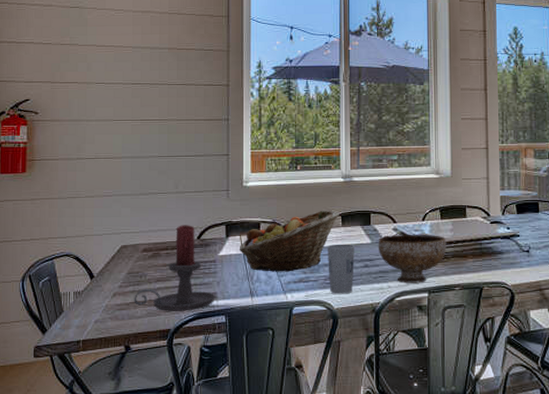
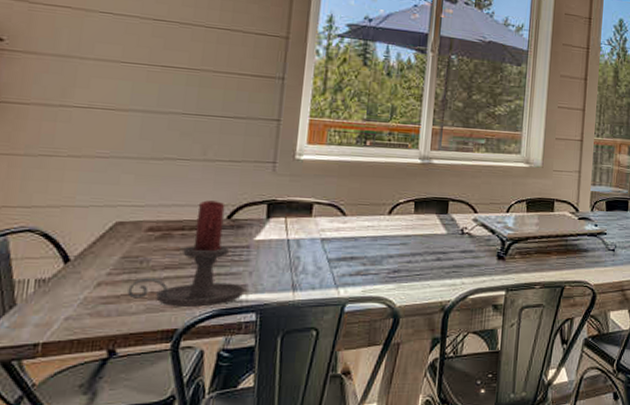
fruit basket: present [239,210,340,272] -> none [282,193,414,263]
cup: present [328,244,354,294] -> none [392,233,427,290]
bowl: present [378,234,447,283] -> none [454,225,531,280]

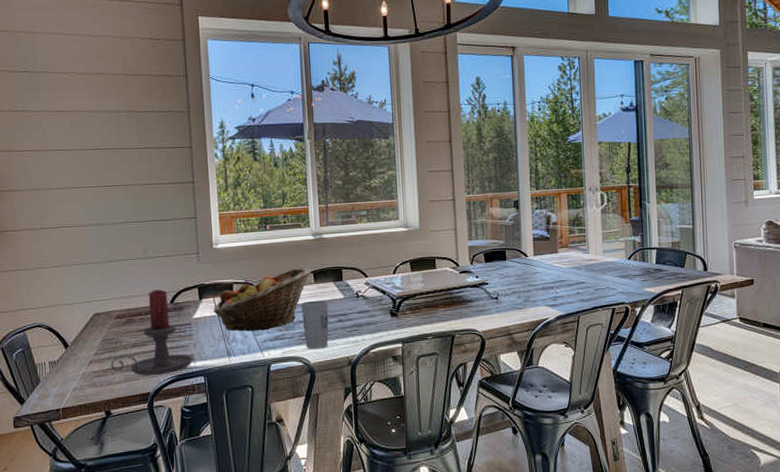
fruit basket: none [282,193,414,263] -> present [213,268,312,332]
cup: none [392,233,427,290] -> present [301,300,329,350]

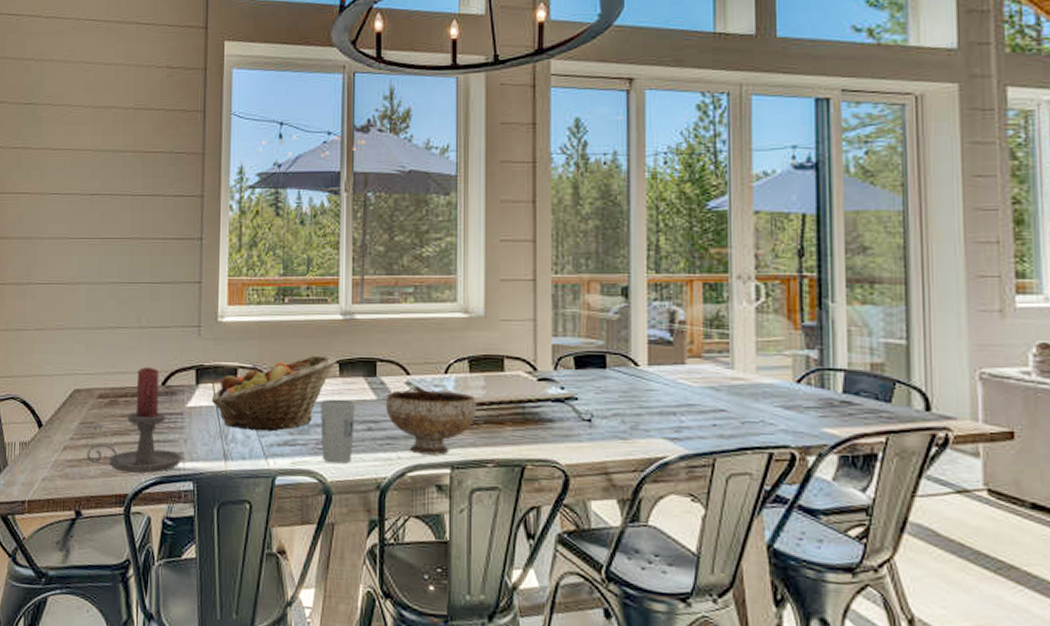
bowl: none [350,287,418,335] -> present [385,389,477,455]

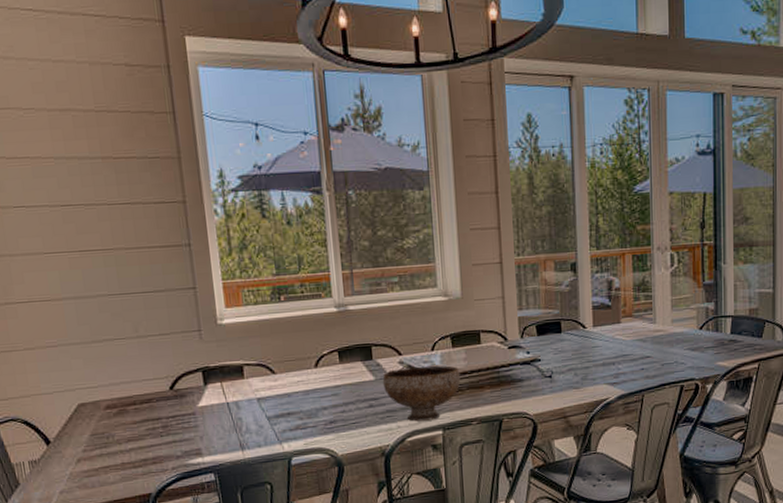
candle holder: present [87,367,182,473] -> none [103,374,200,474]
fruit basket: present [211,355,338,432] -> none [221,345,336,421]
cup: present [320,399,355,464] -> none [325,382,358,440]

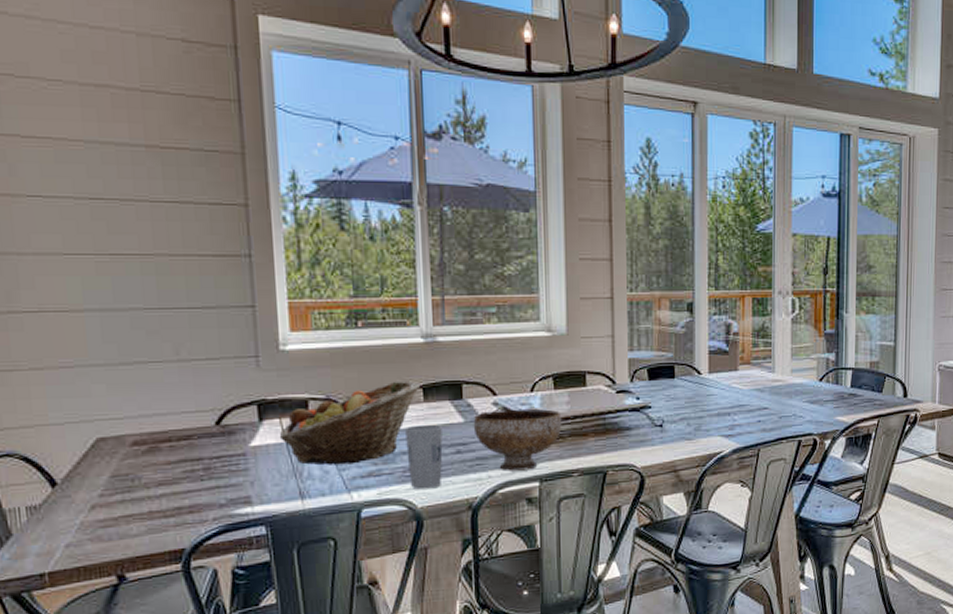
fruit basket: none [221,345,336,421] -> present [279,380,421,466]
cup: none [325,382,358,440] -> present [405,424,443,490]

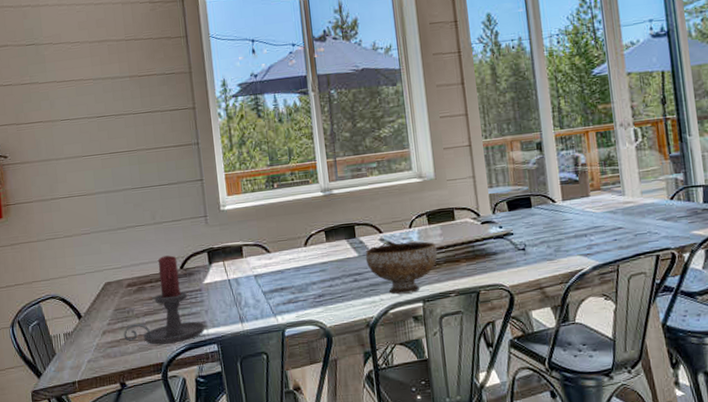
candle holder: none [124,406,249,526] -> present [124,255,205,345]
fruit basket: present [279,380,421,466] -> none [223,226,323,296]
cup: present [405,424,443,490] -> none [314,259,344,312]

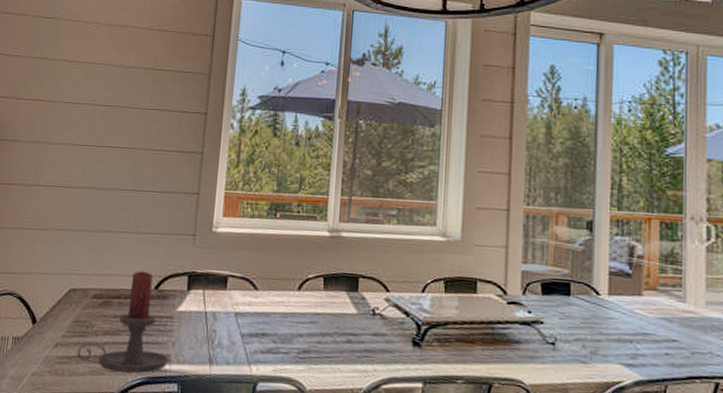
bowl: present [365,241,438,295] -> none [364,306,450,370]

